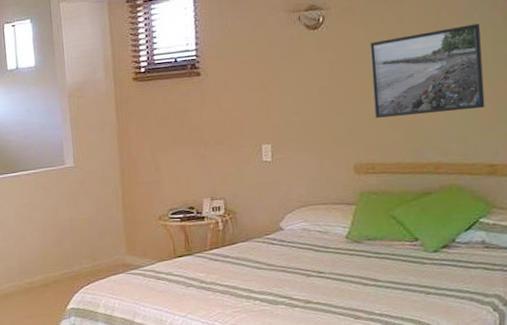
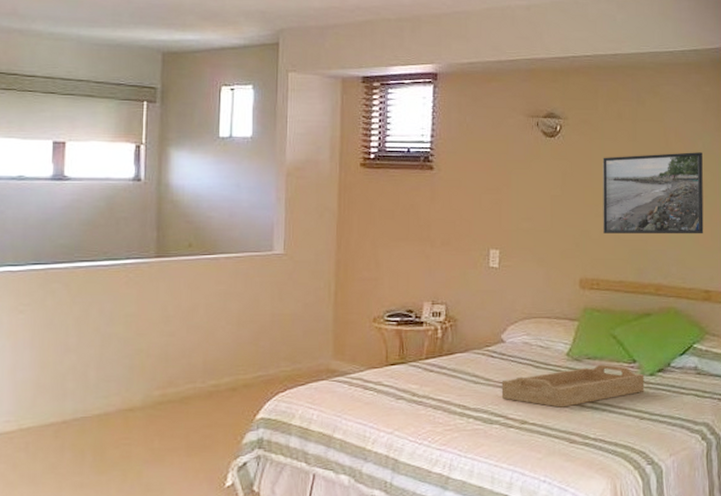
serving tray: none [283,244,429,287] -> present [501,364,645,408]

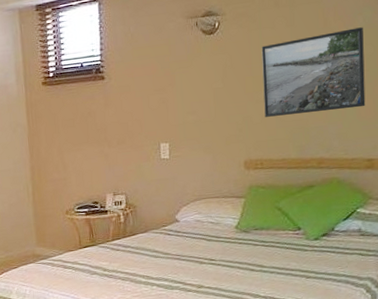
serving tray: present [501,364,645,408] -> none [178,233,310,273]

